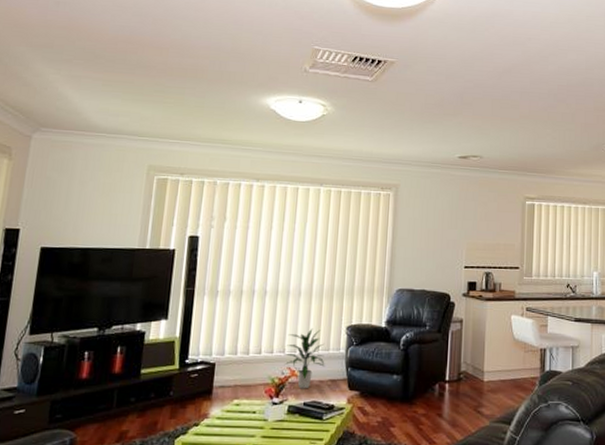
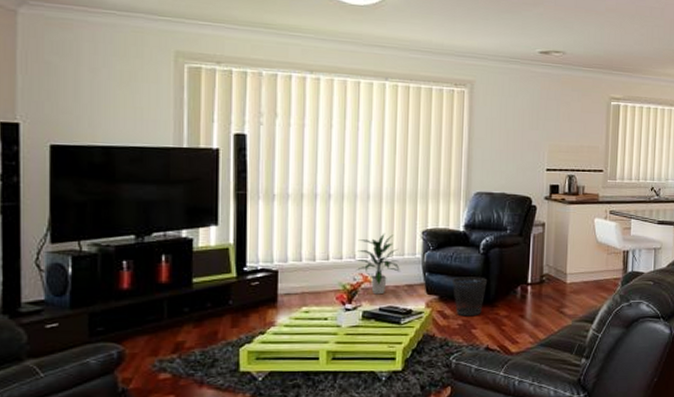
wastebasket: none [372,372,406,414] -> present [452,276,487,317]

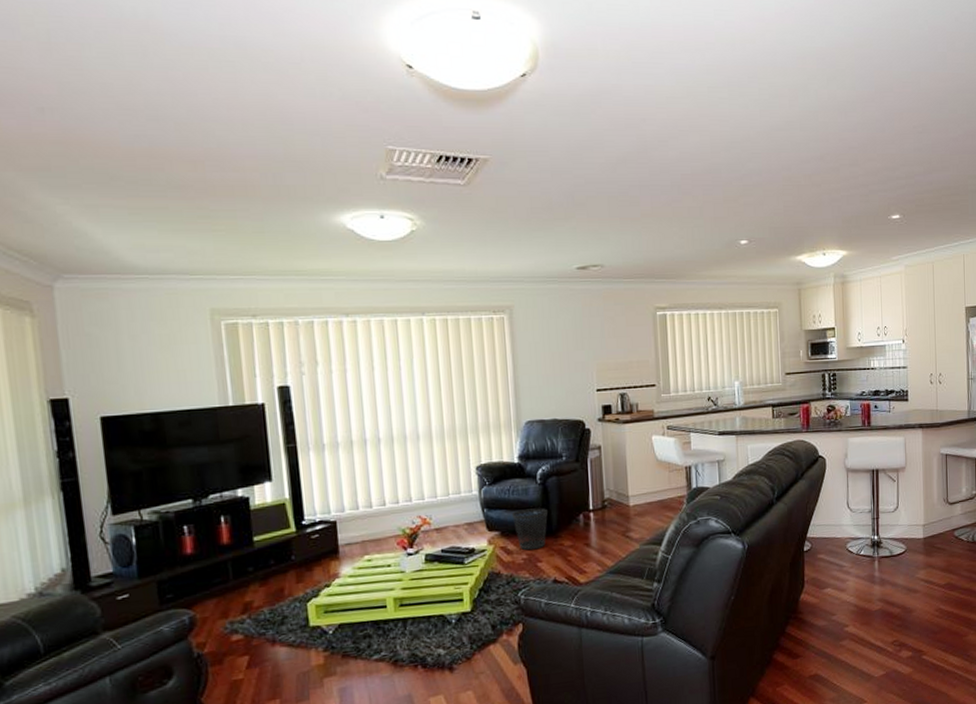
indoor plant: present [355,233,400,295] -> none [412,472,458,537]

